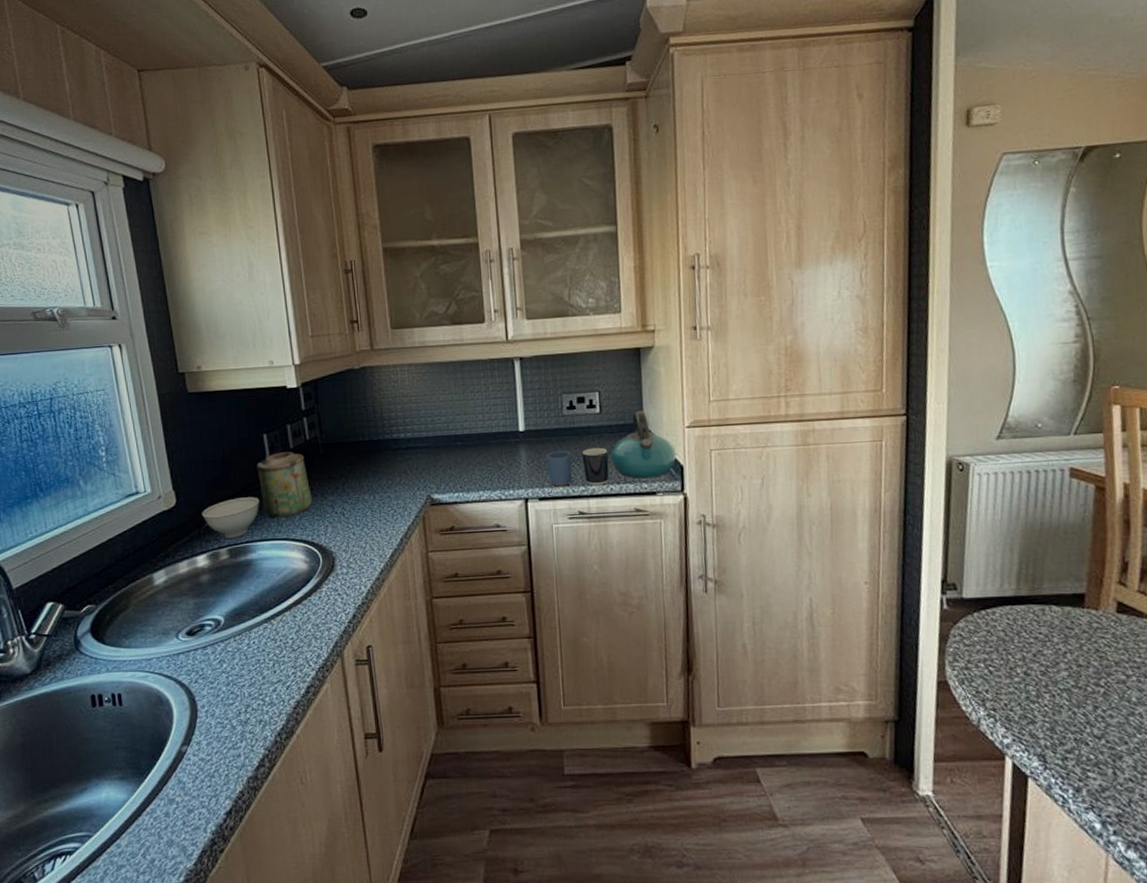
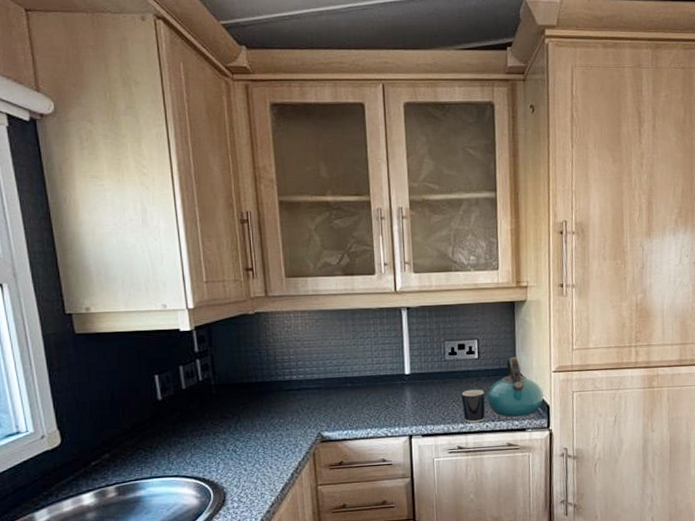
bowl: present [201,497,260,539] -> none [88,436,150,477]
canister: present [257,452,312,518] -> none [147,392,204,456]
mug: present [547,451,573,486] -> none [430,392,453,424]

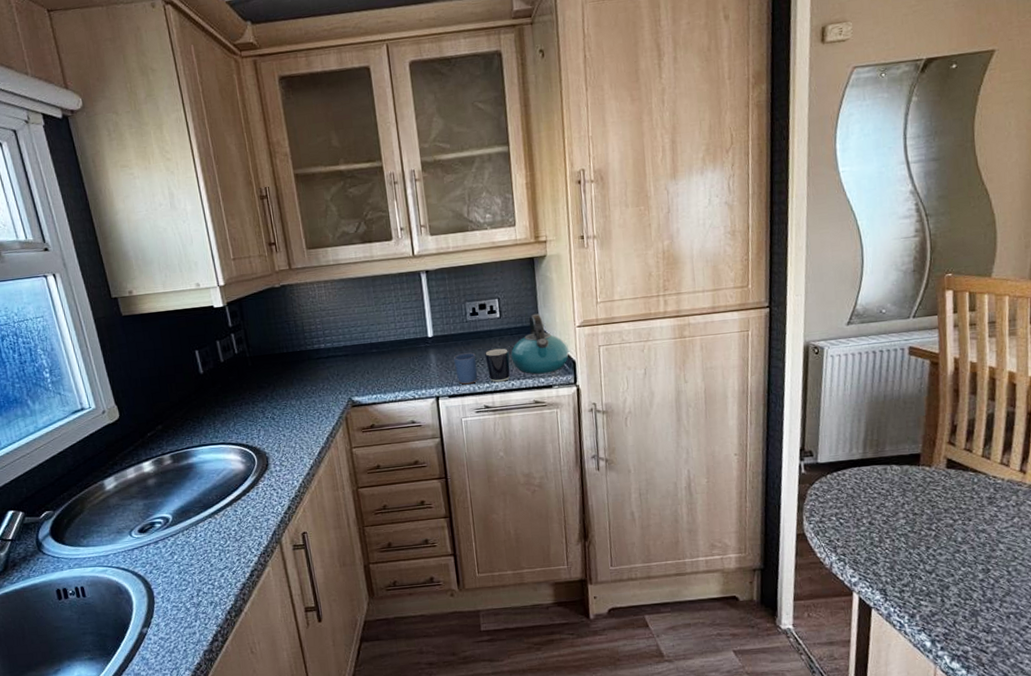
mug: none [430,392,453,424] -> present [454,352,478,385]

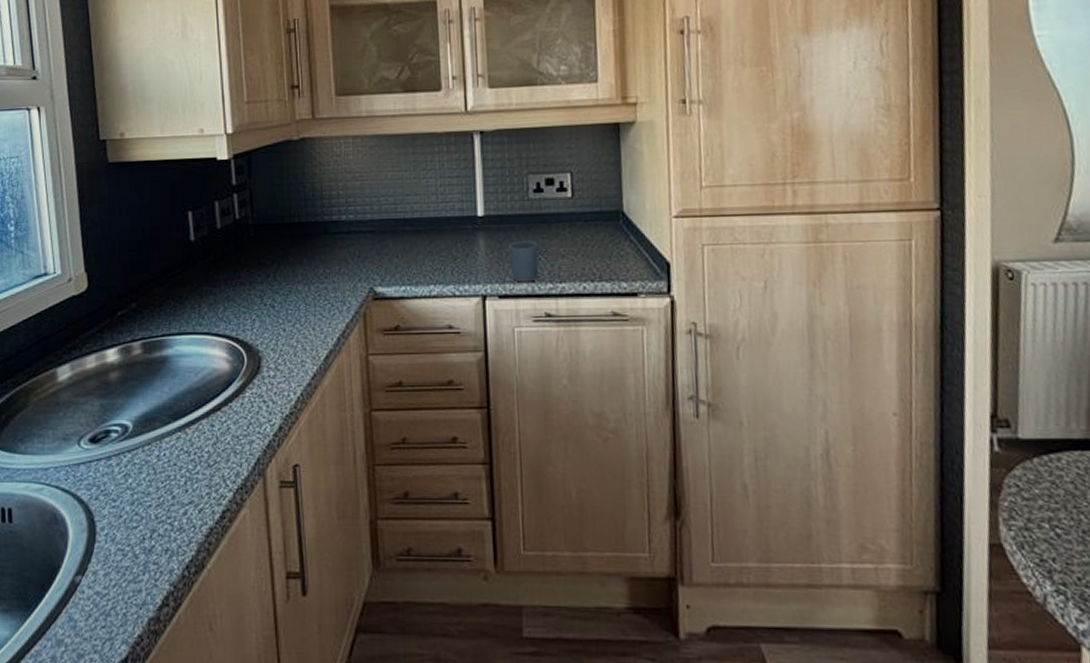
mug: present [485,348,510,383] -> none [550,237,582,283]
kettle: present [511,313,569,375] -> none [584,195,662,277]

